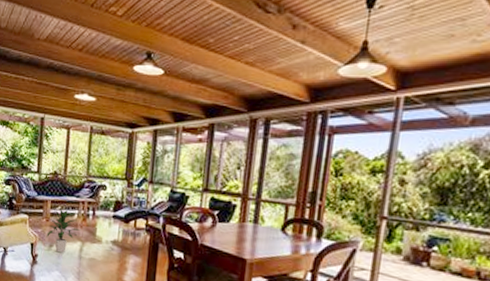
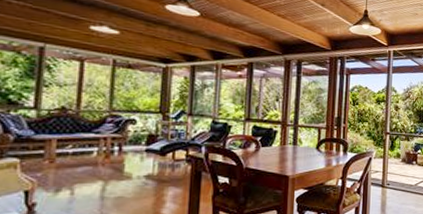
indoor plant: present [46,208,81,253] -> none [50,147,103,197]

